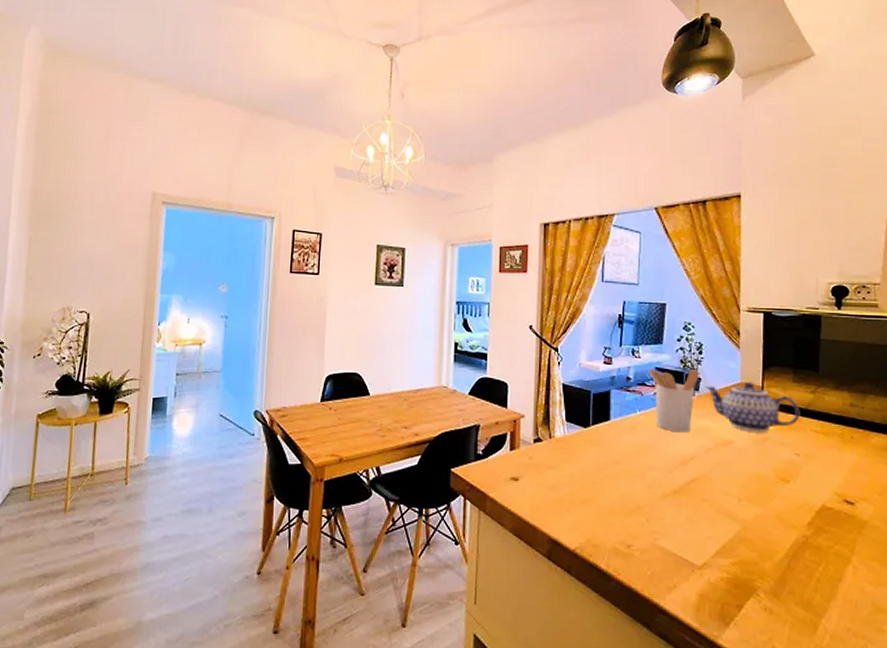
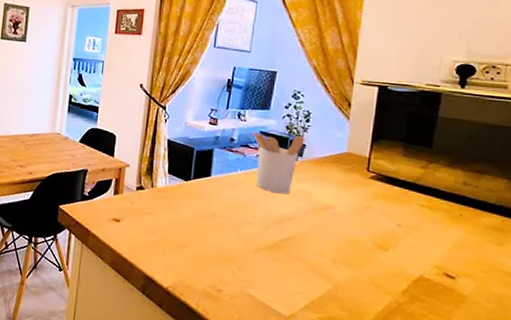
teapot: present [705,381,801,432] -> none [309,151,407,202]

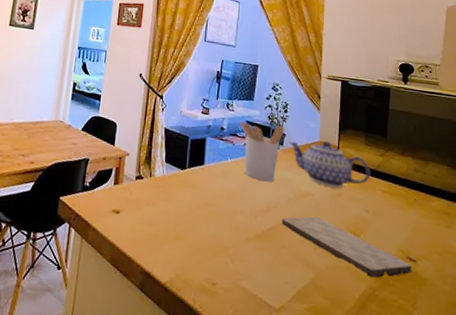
cutting board: none [297,229,449,293] -> present [282,216,412,279]
teapot: none [309,151,407,202] -> present [288,140,371,188]

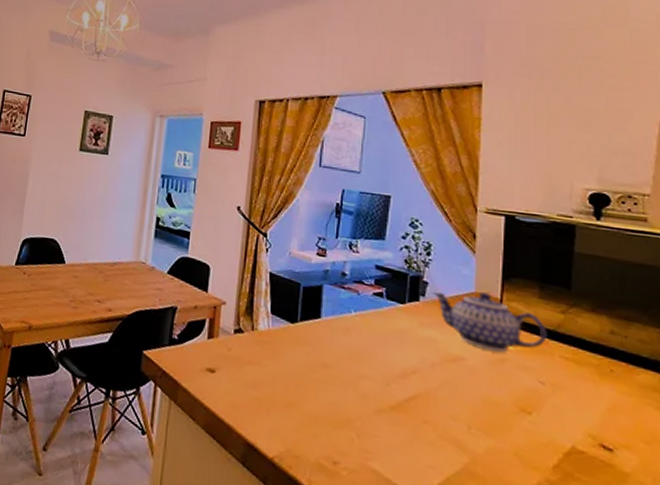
utensil holder: present [240,121,284,182] -> none [366,265,426,342]
cutting board: present [282,216,412,279] -> none [424,386,607,469]

